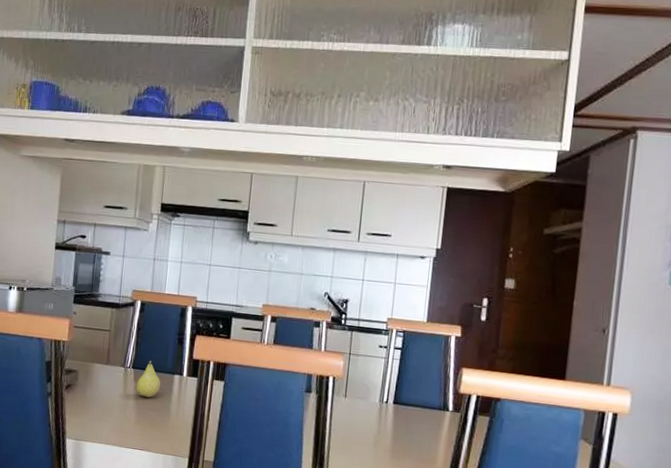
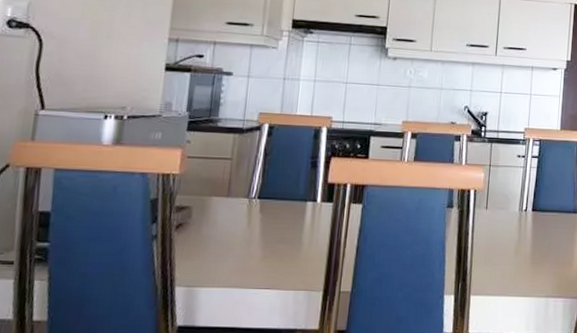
fruit: present [136,360,161,398] -> none [262,188,292,229]

